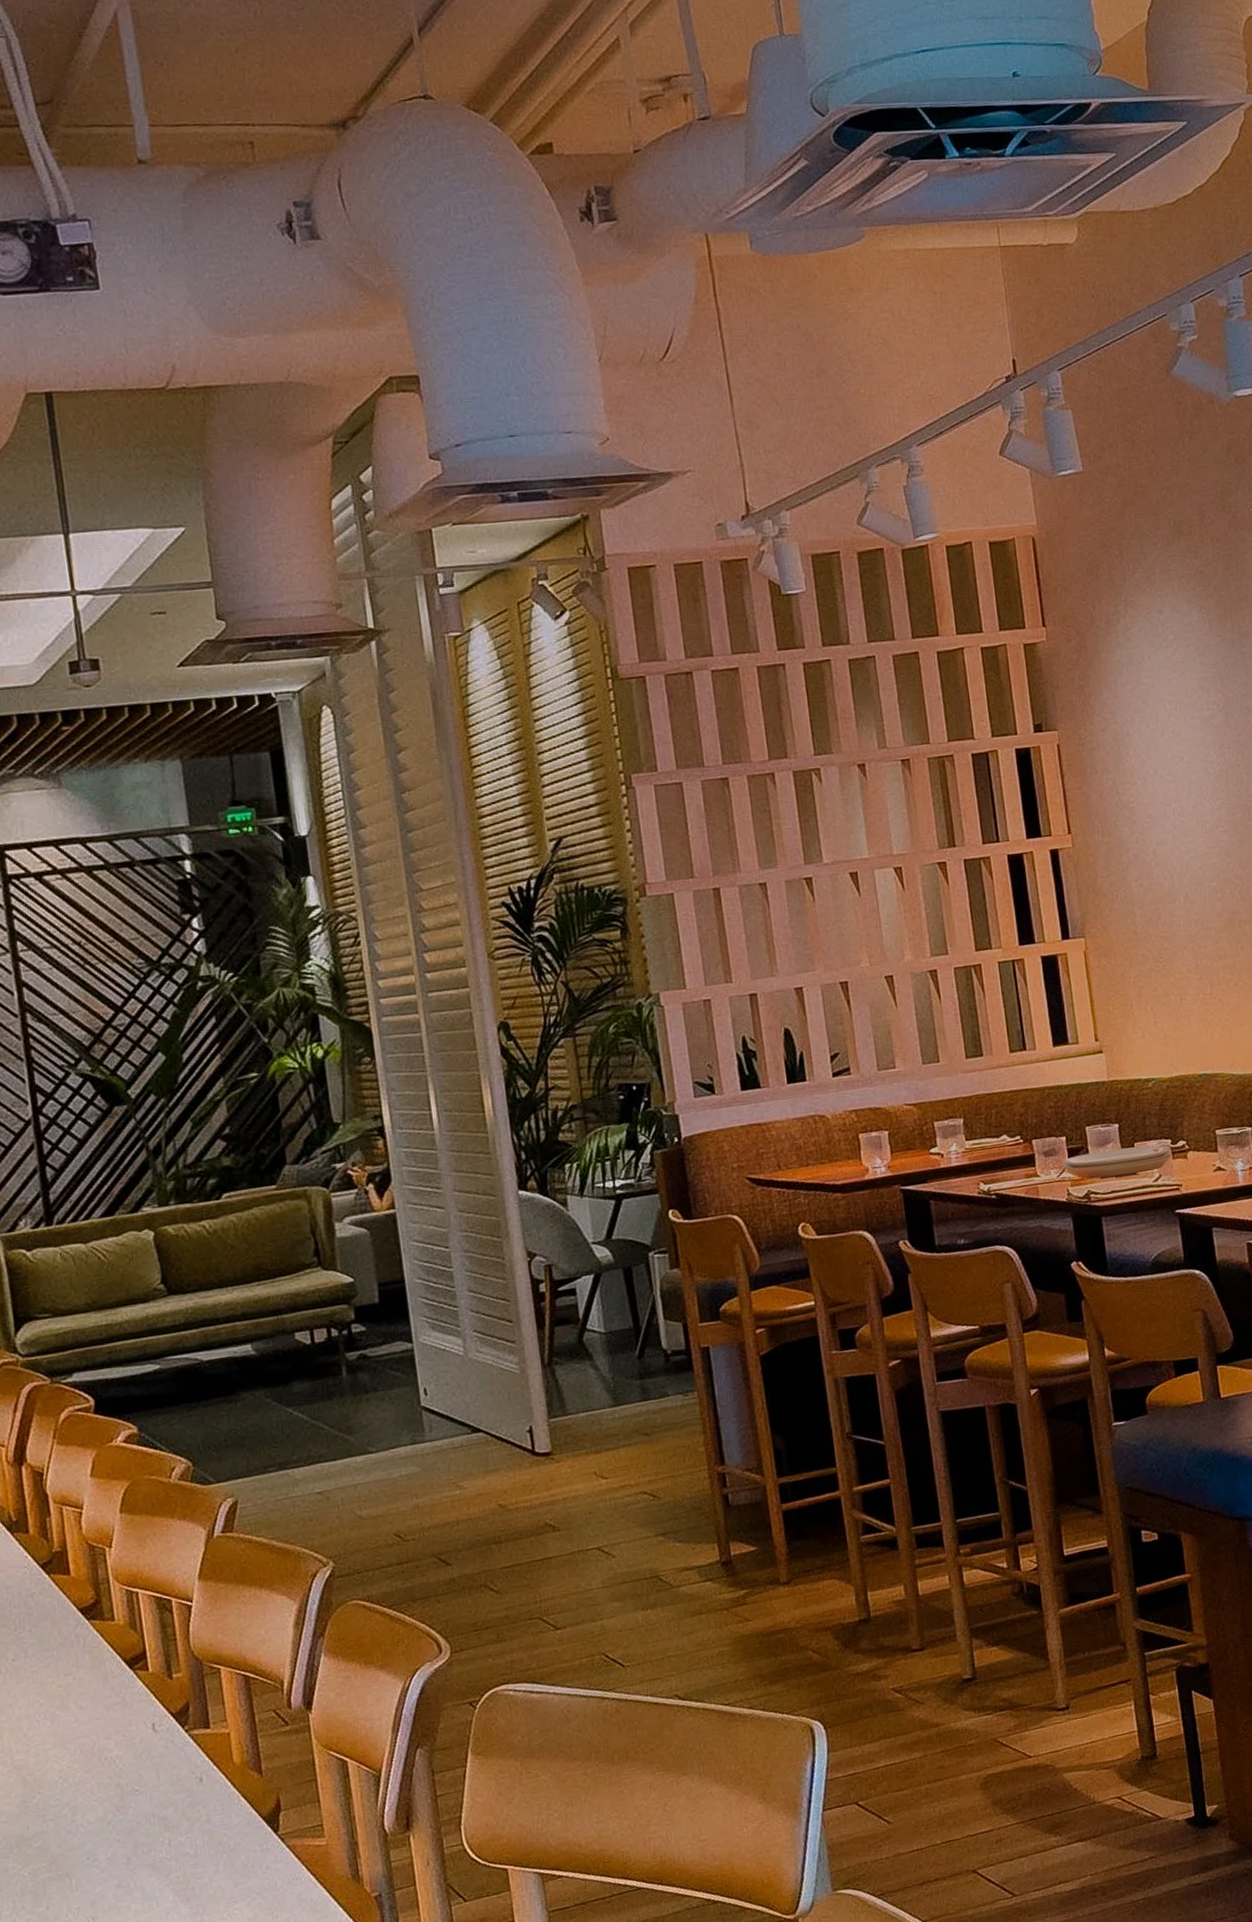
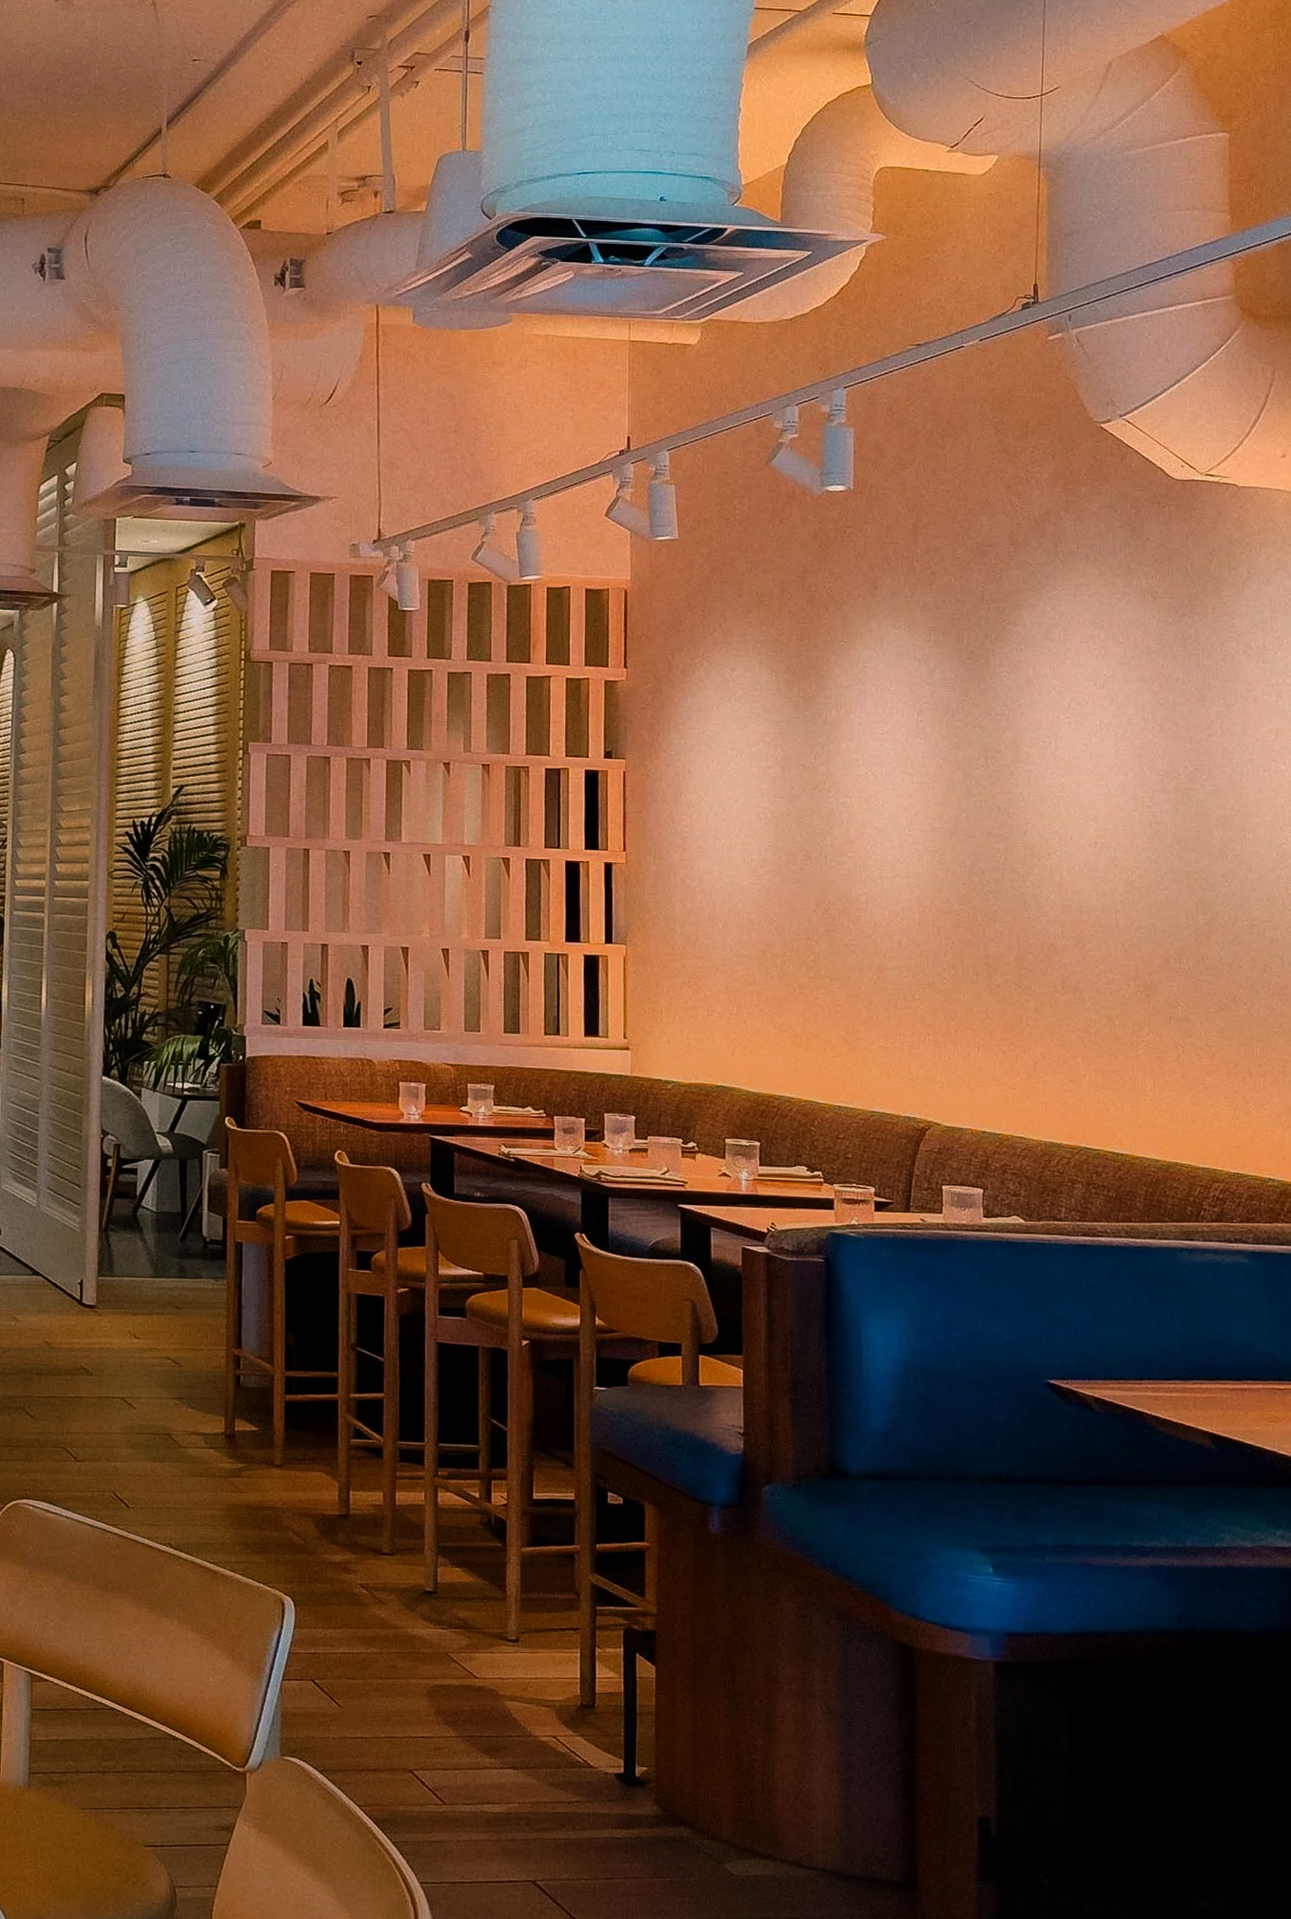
plate: present [1063,1145,1172,1179] -> none [580,1137,682,1165]

